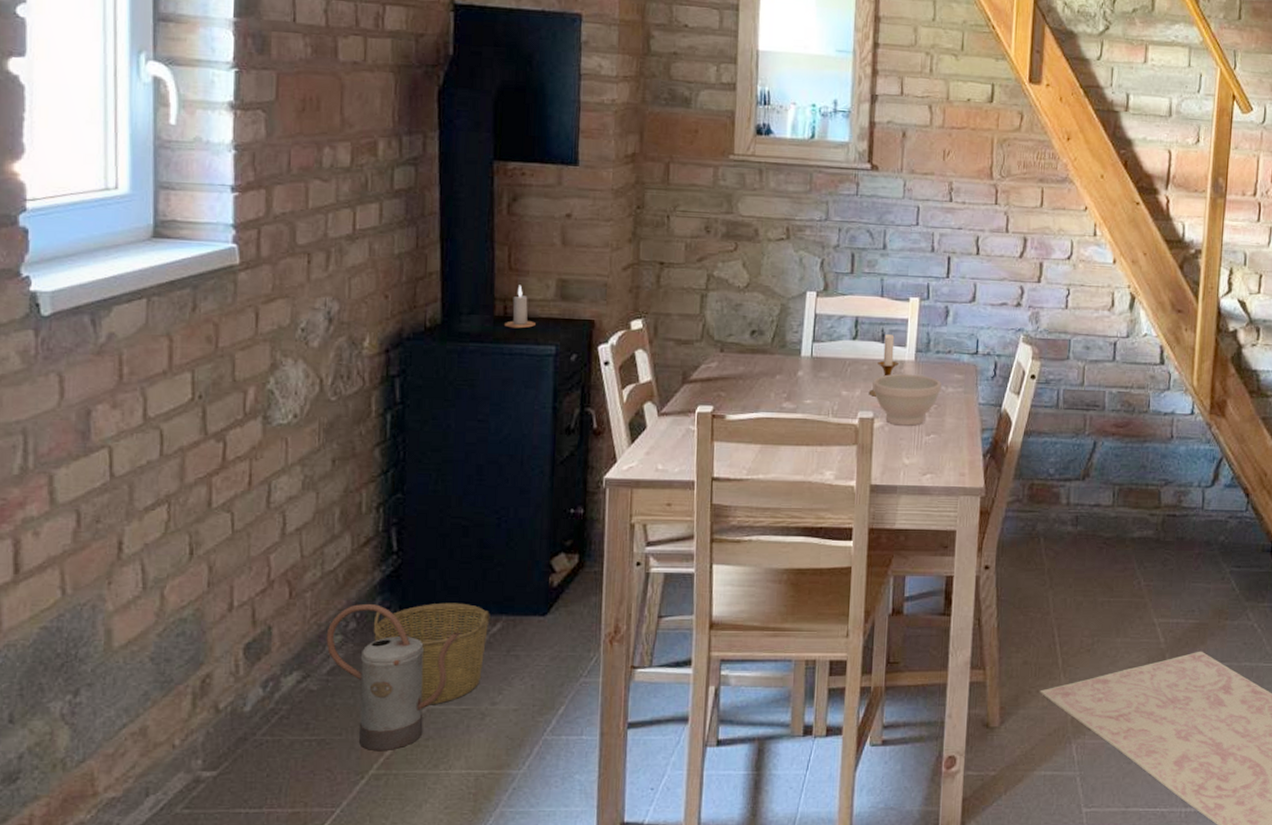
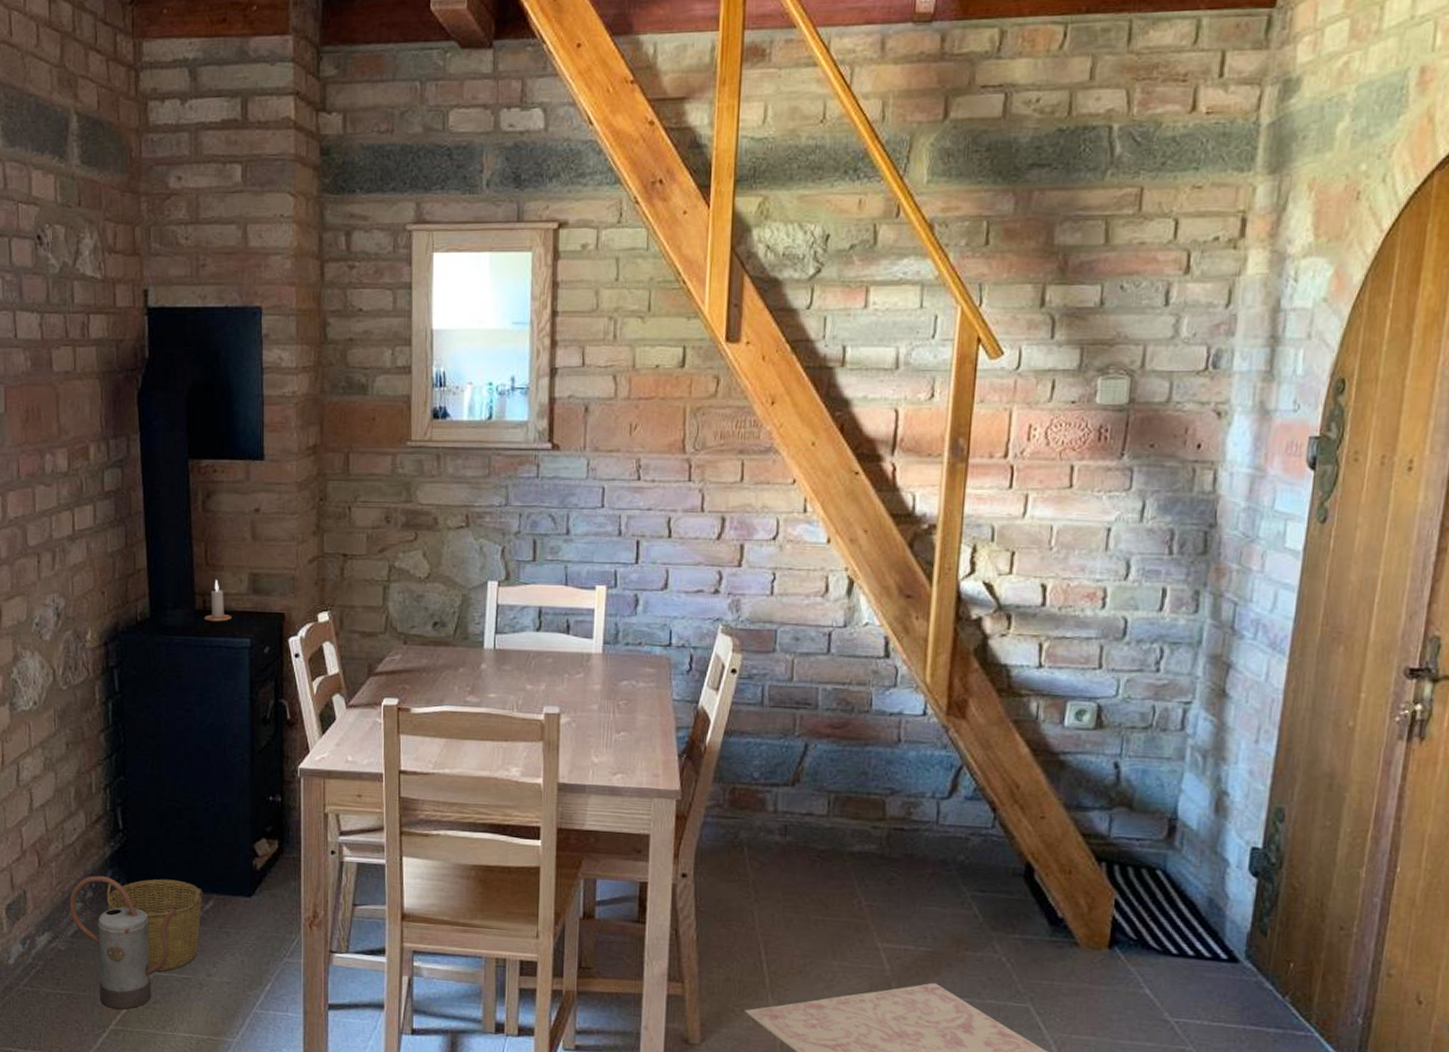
candlestick: present [868,334,899,397] -> none [554,625,585,691]
bowl: present [872,373,941,426] -> none [558,667,632,723]

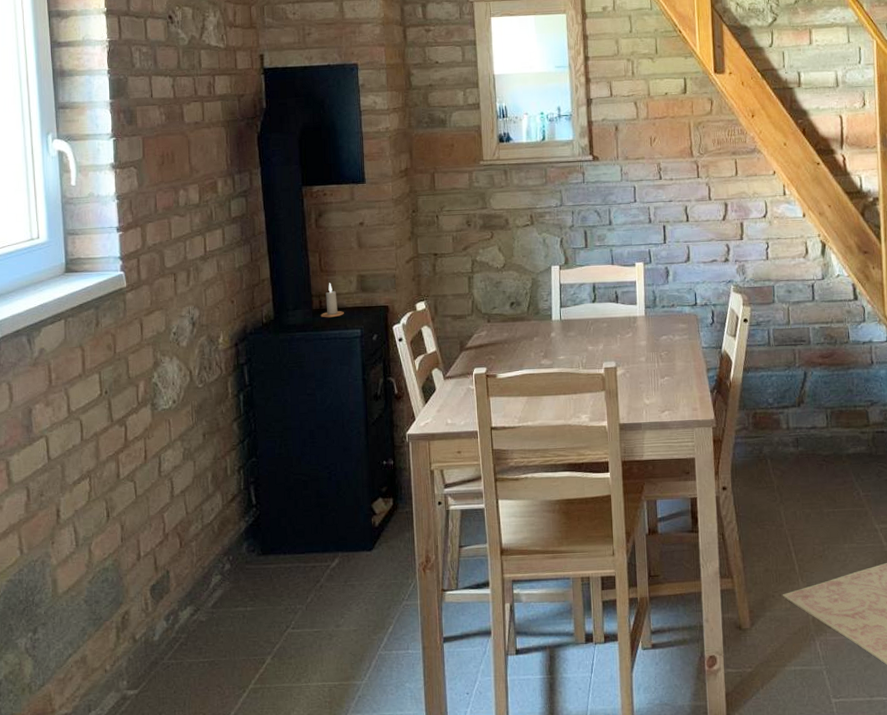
watering can: present [69,875,179,1010] -> none [209,548,309,669]
basket: present [106,879,203,972] -> none [242,544,330,629]

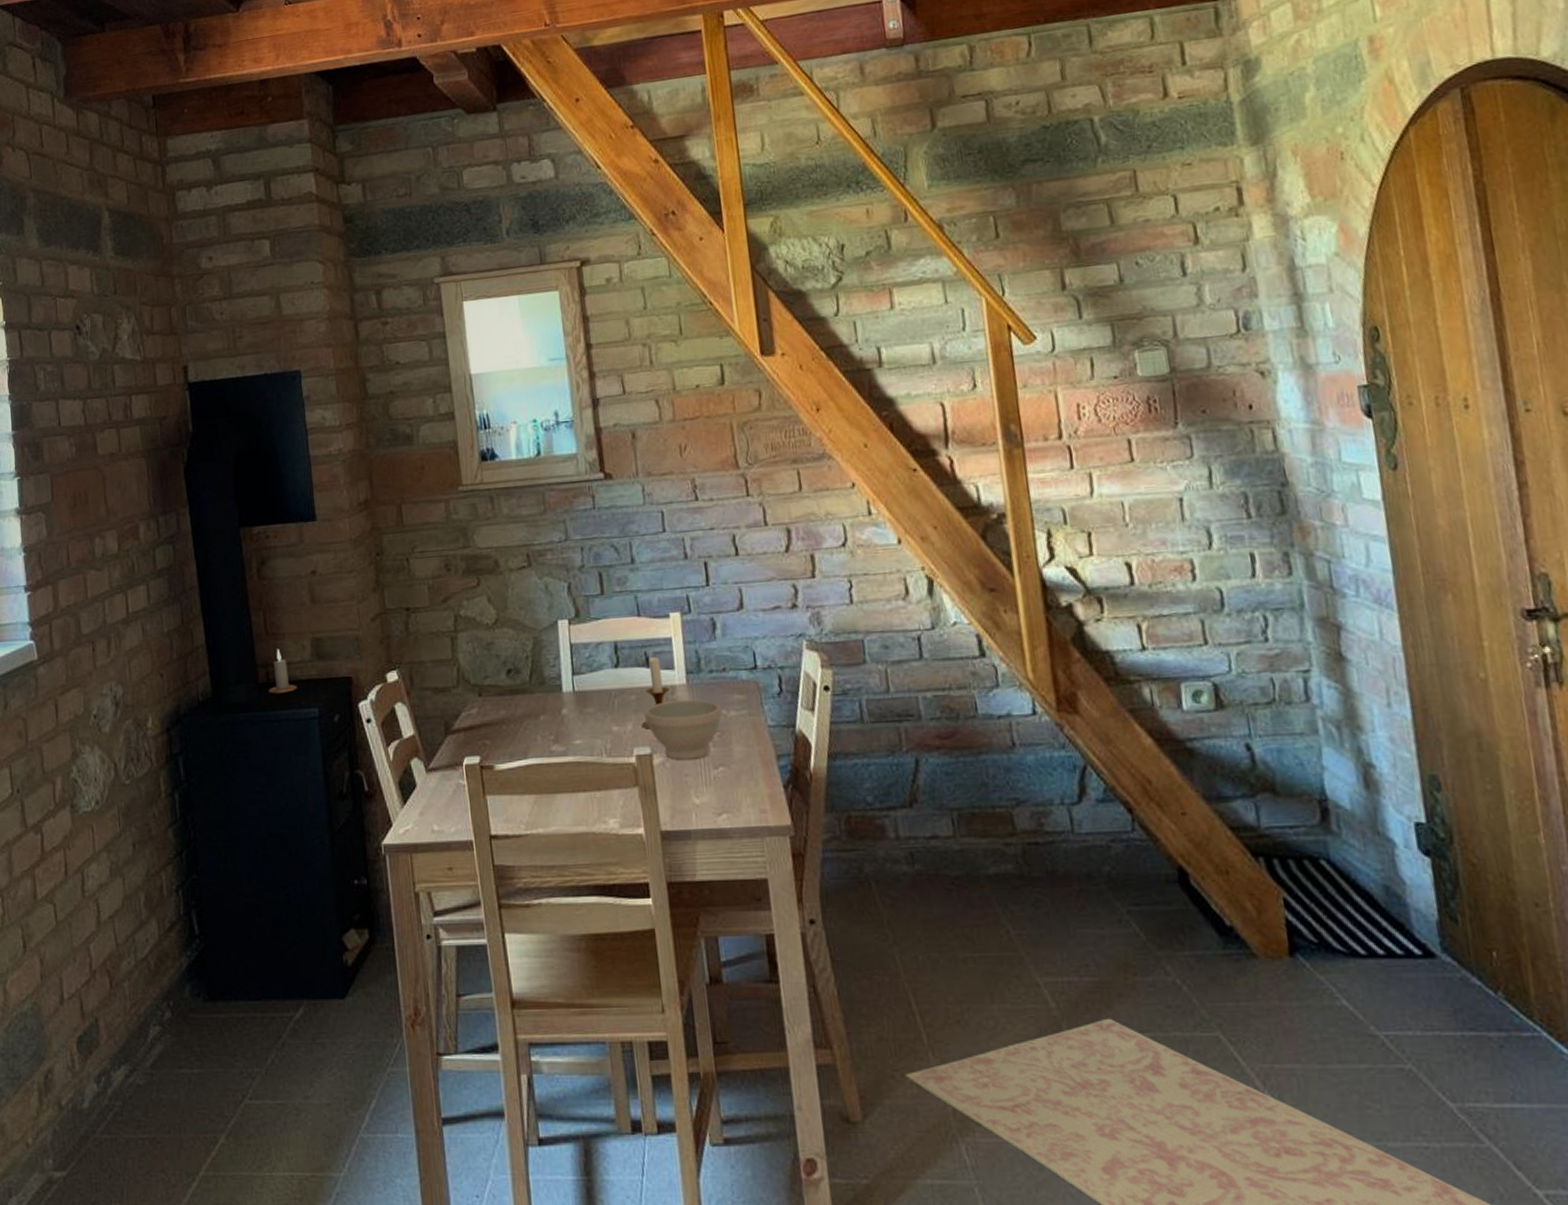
candlestick: none [610,295,632,349] -> present [641,657,669,730]
bowl: none [612,327,669,372] -> present [644,699,722,760]

